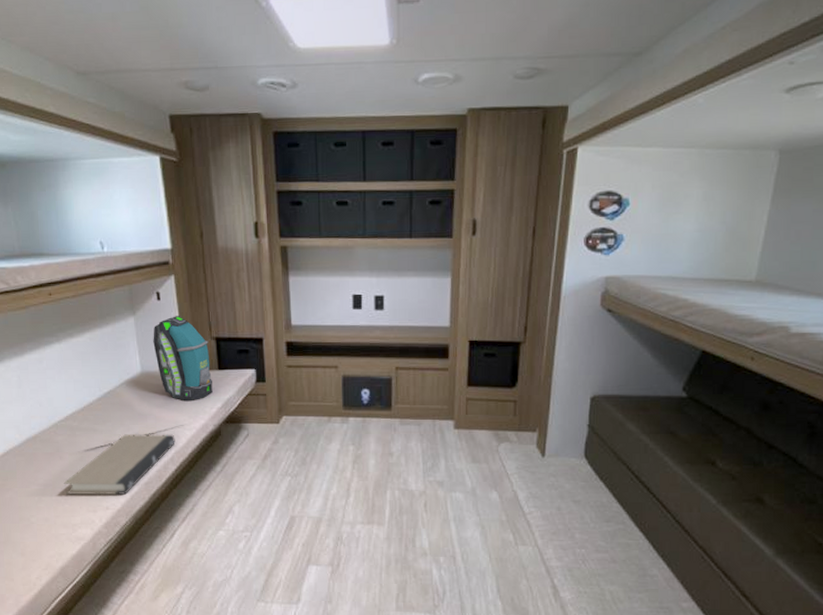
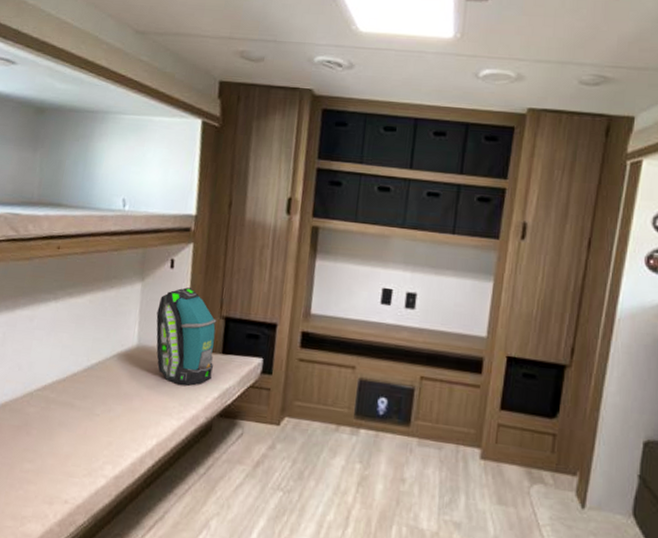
book: present [63,434,175,496] -> none [23,415,160,489]

